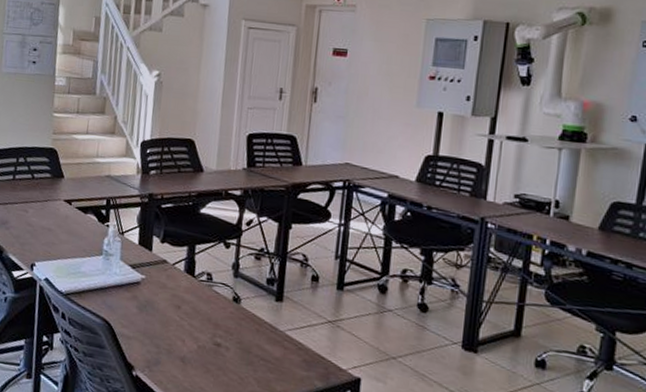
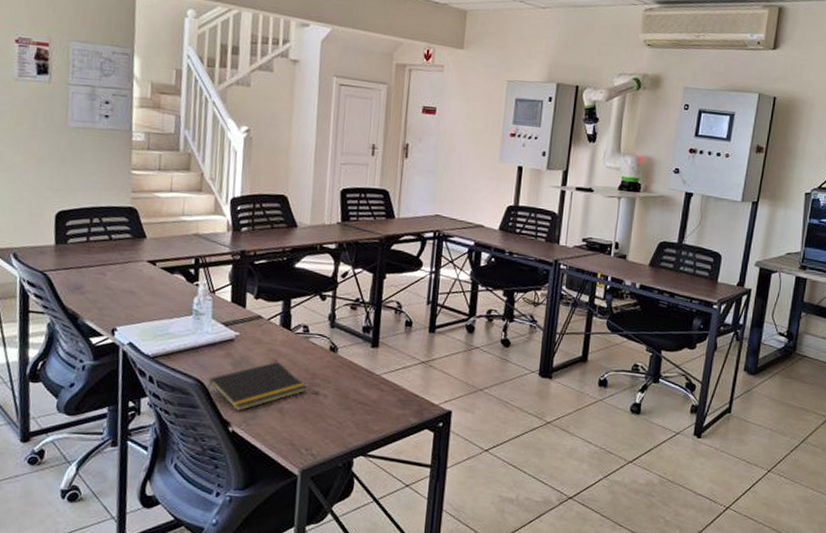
notepad: none [113,307,209,356] -> present [206,361,307,411]

